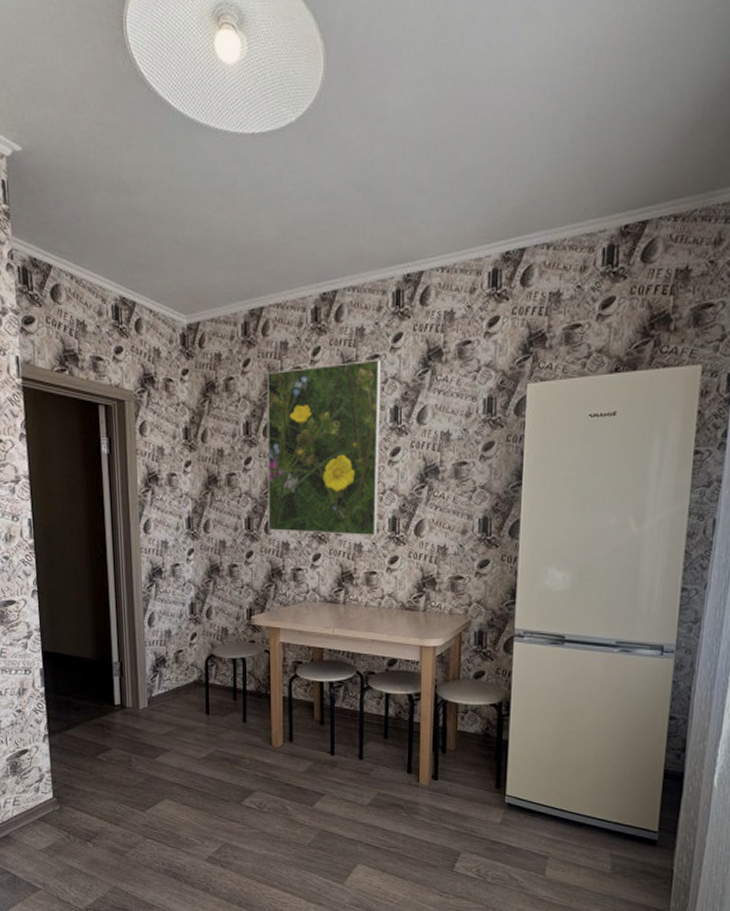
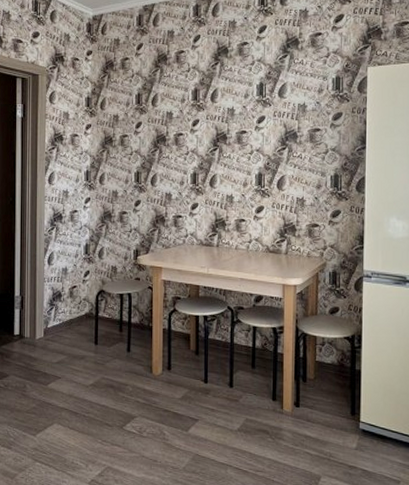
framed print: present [267,359,382,537] -> none [154,45,250,190]

